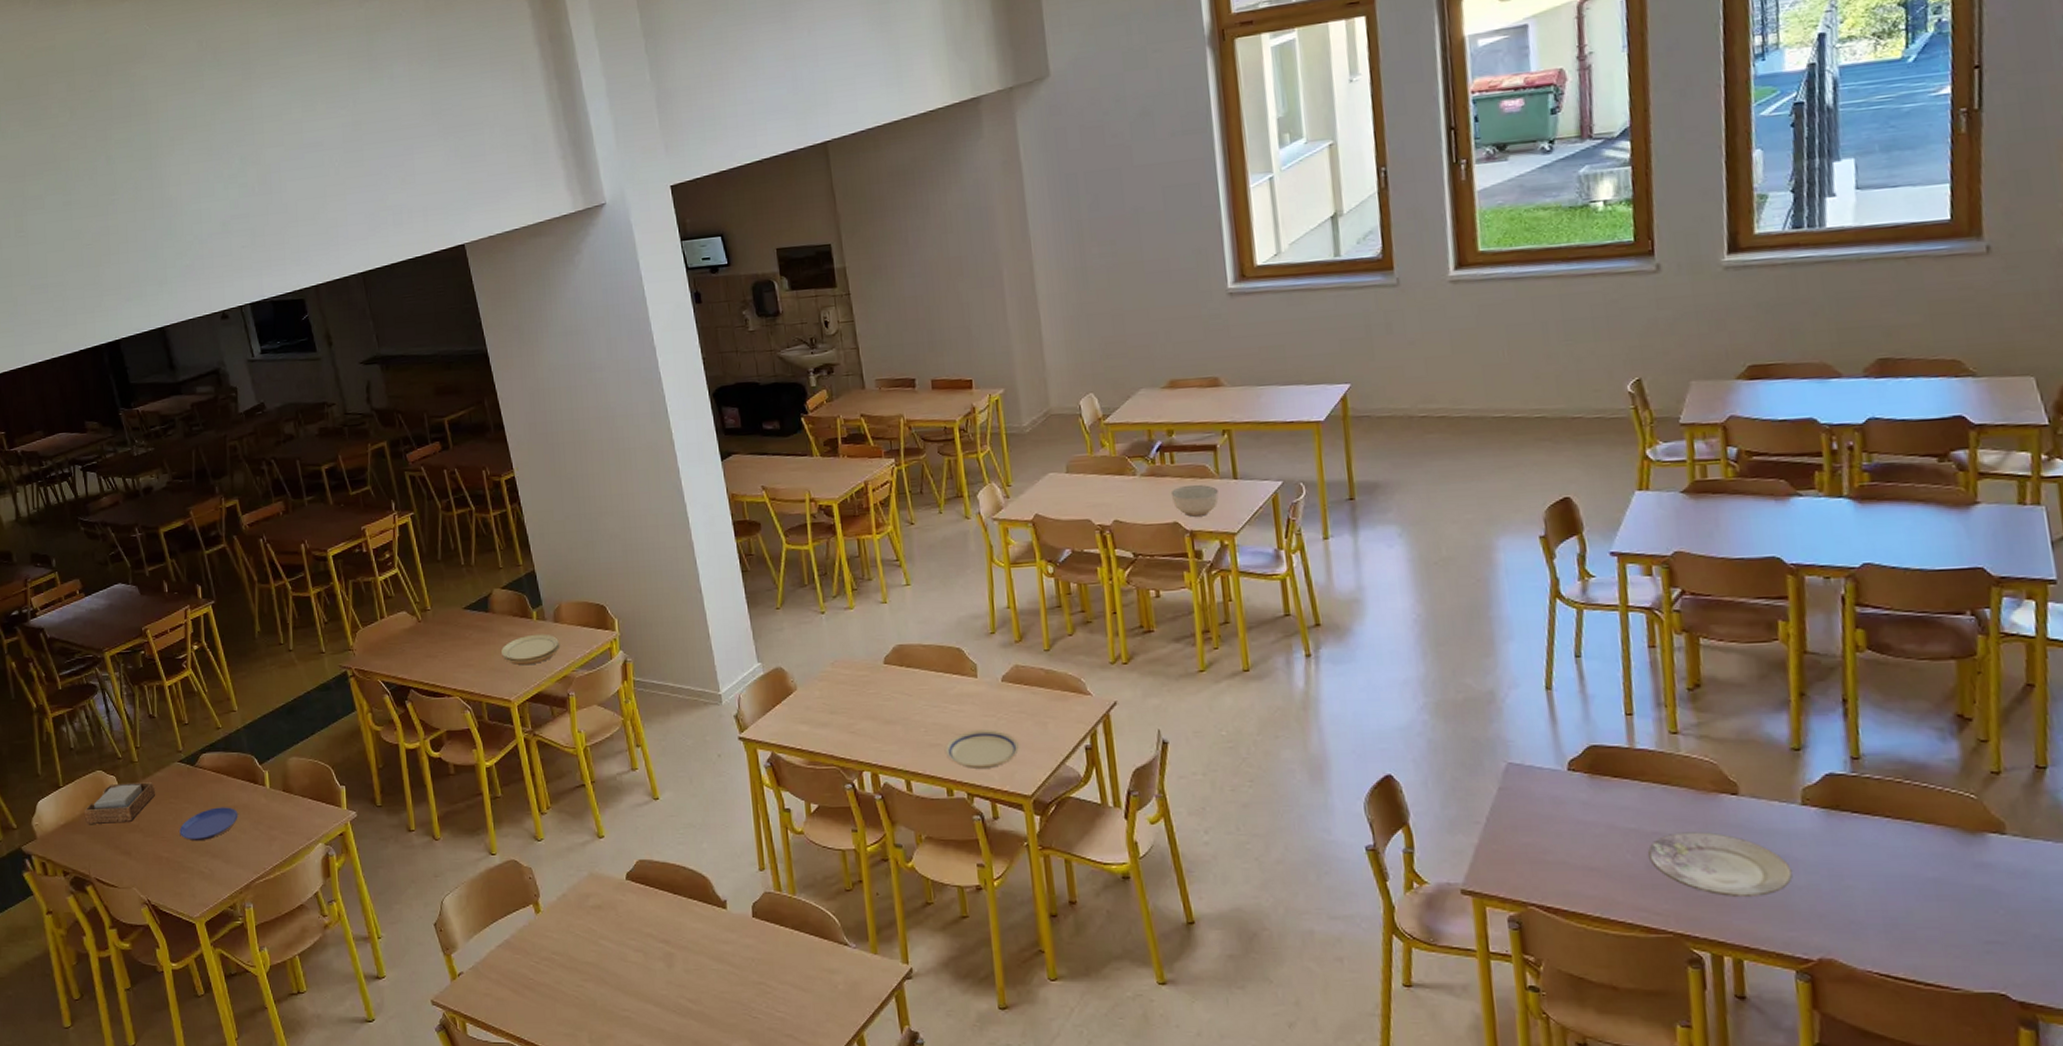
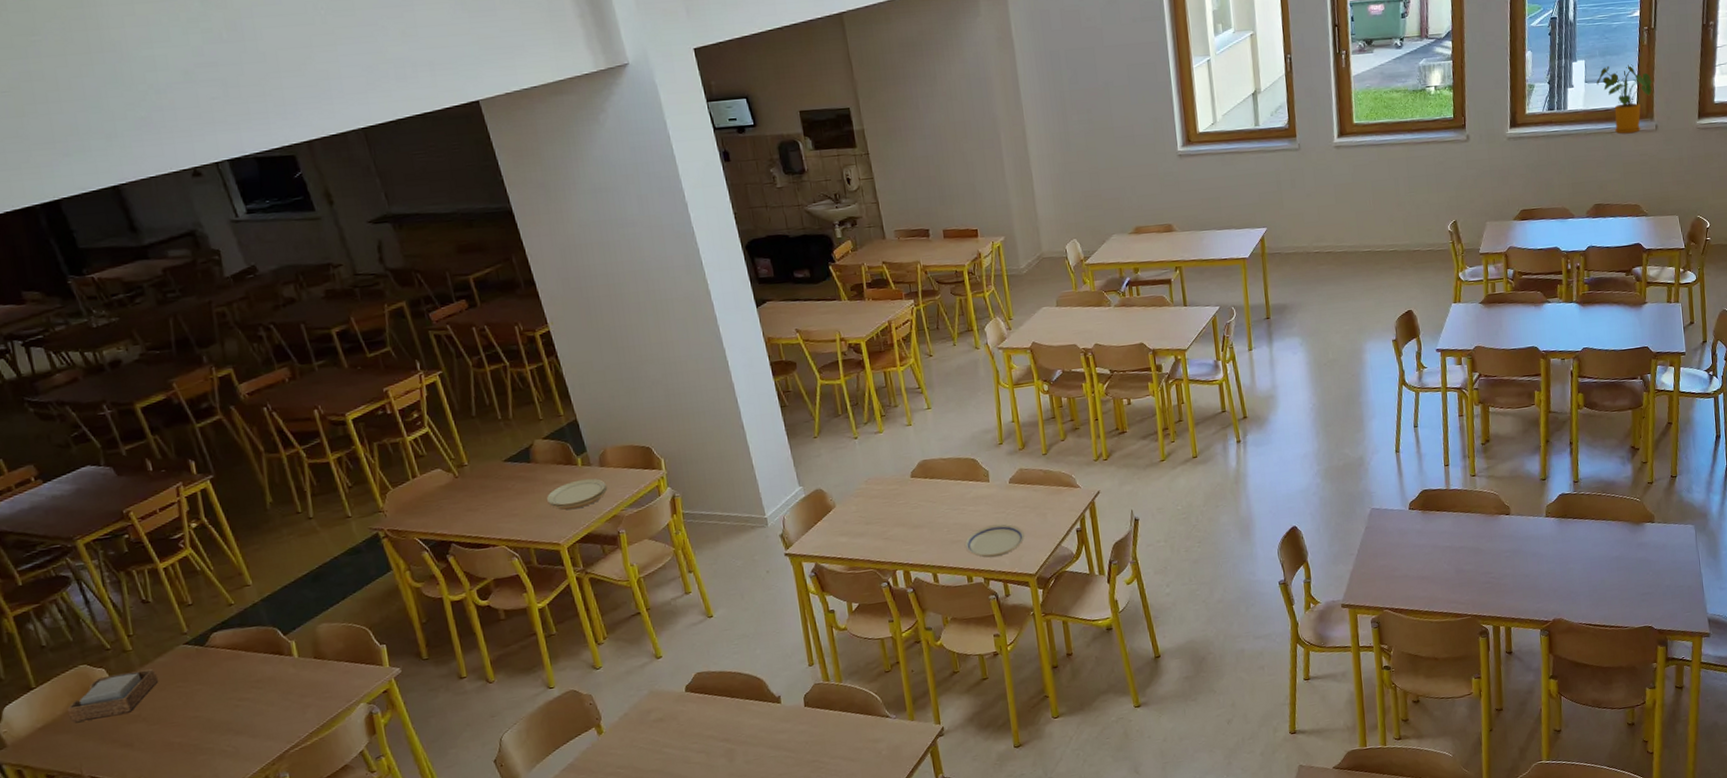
plate: present [179,807,238,842] -> none [192,682,263,722]
bowl: present [1170,485,1219,517] -> none [1137,312,1173,338]
plate: present [1648,832,1793,897] -> none [1457,542,1540,586]
house plant: none [1876,161,1978,260] -> present [1596,64,1652,135]

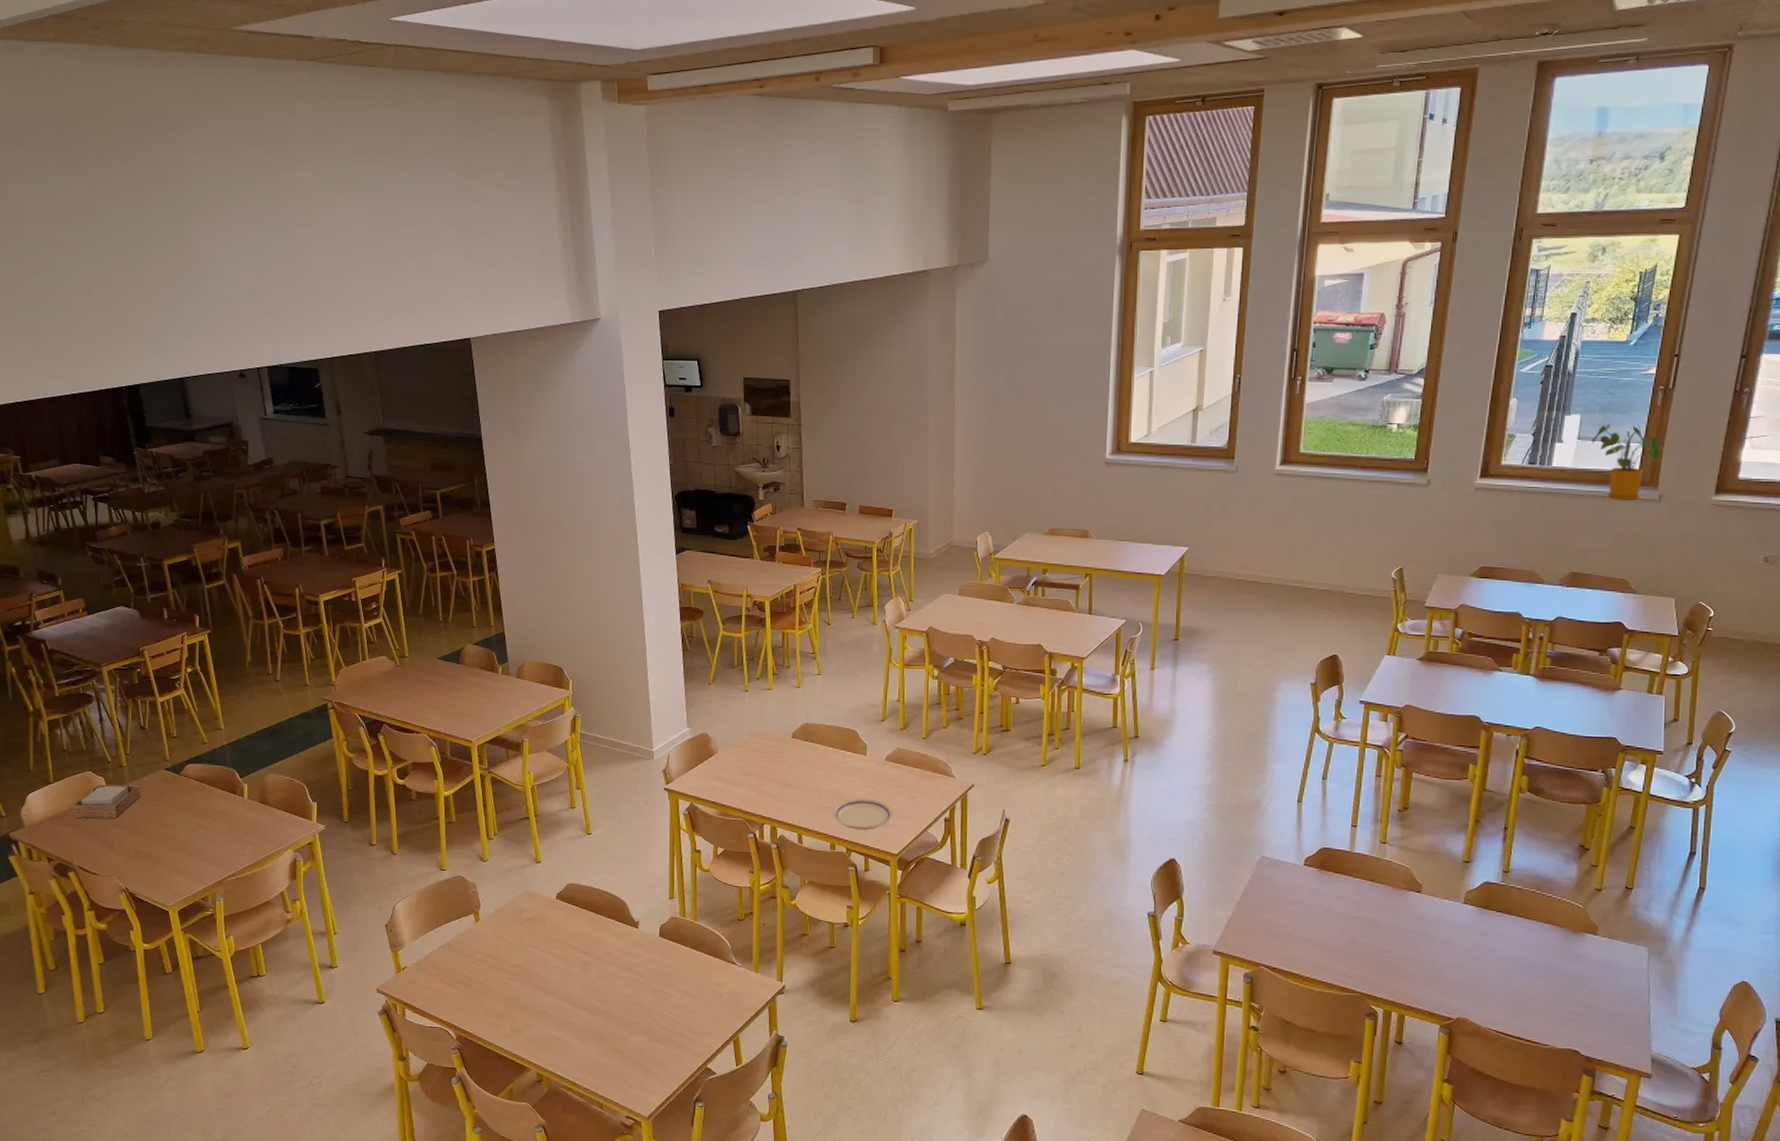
plate: present [547,478,608,510] -> none [468,686,520,713]

